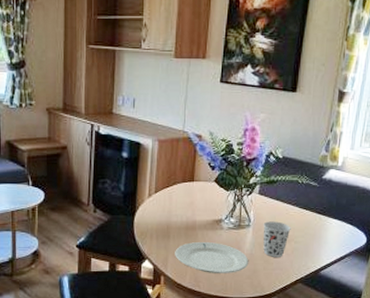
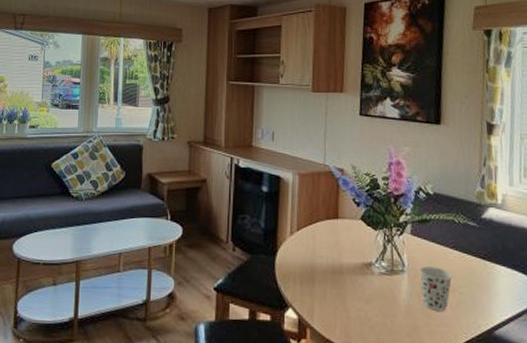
plate: present [175,242,249,273] -> none [321,289,407,329]

